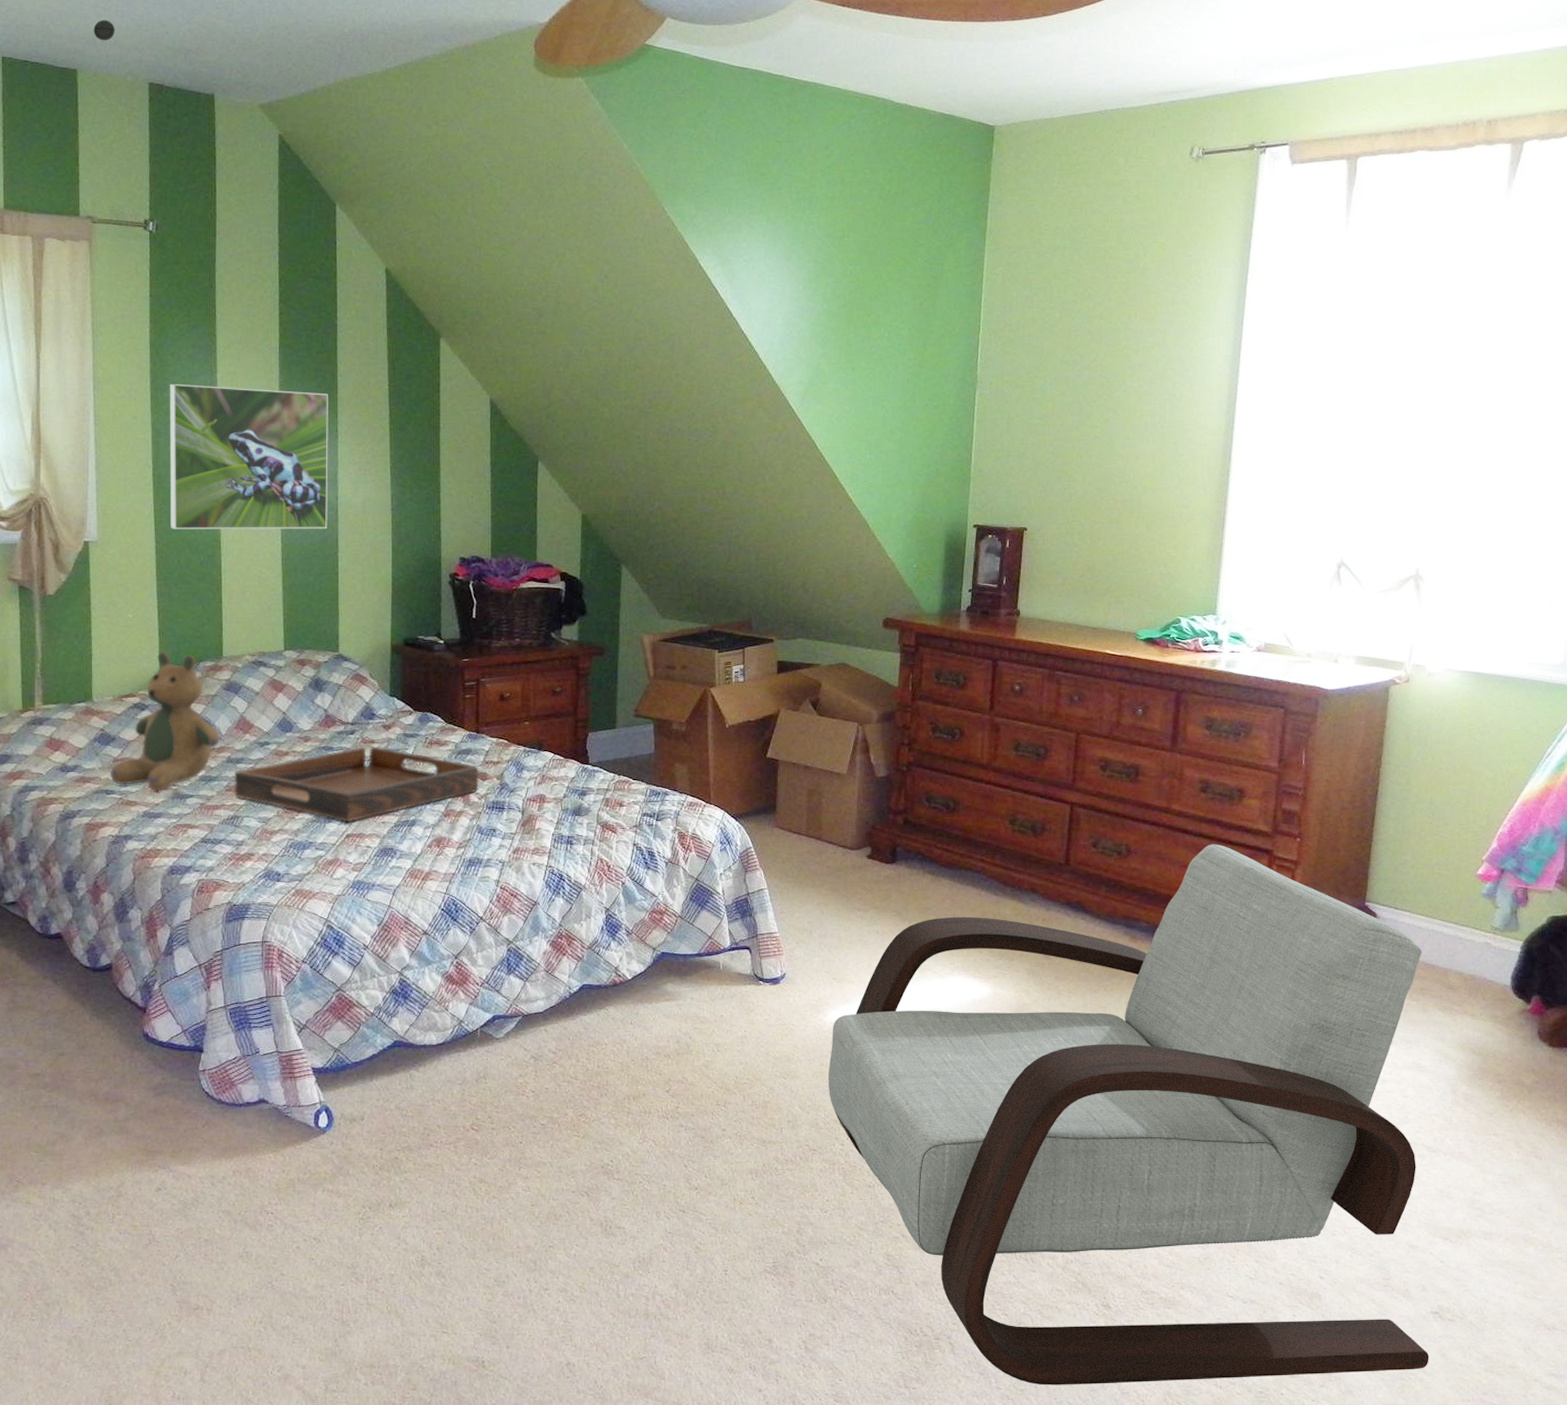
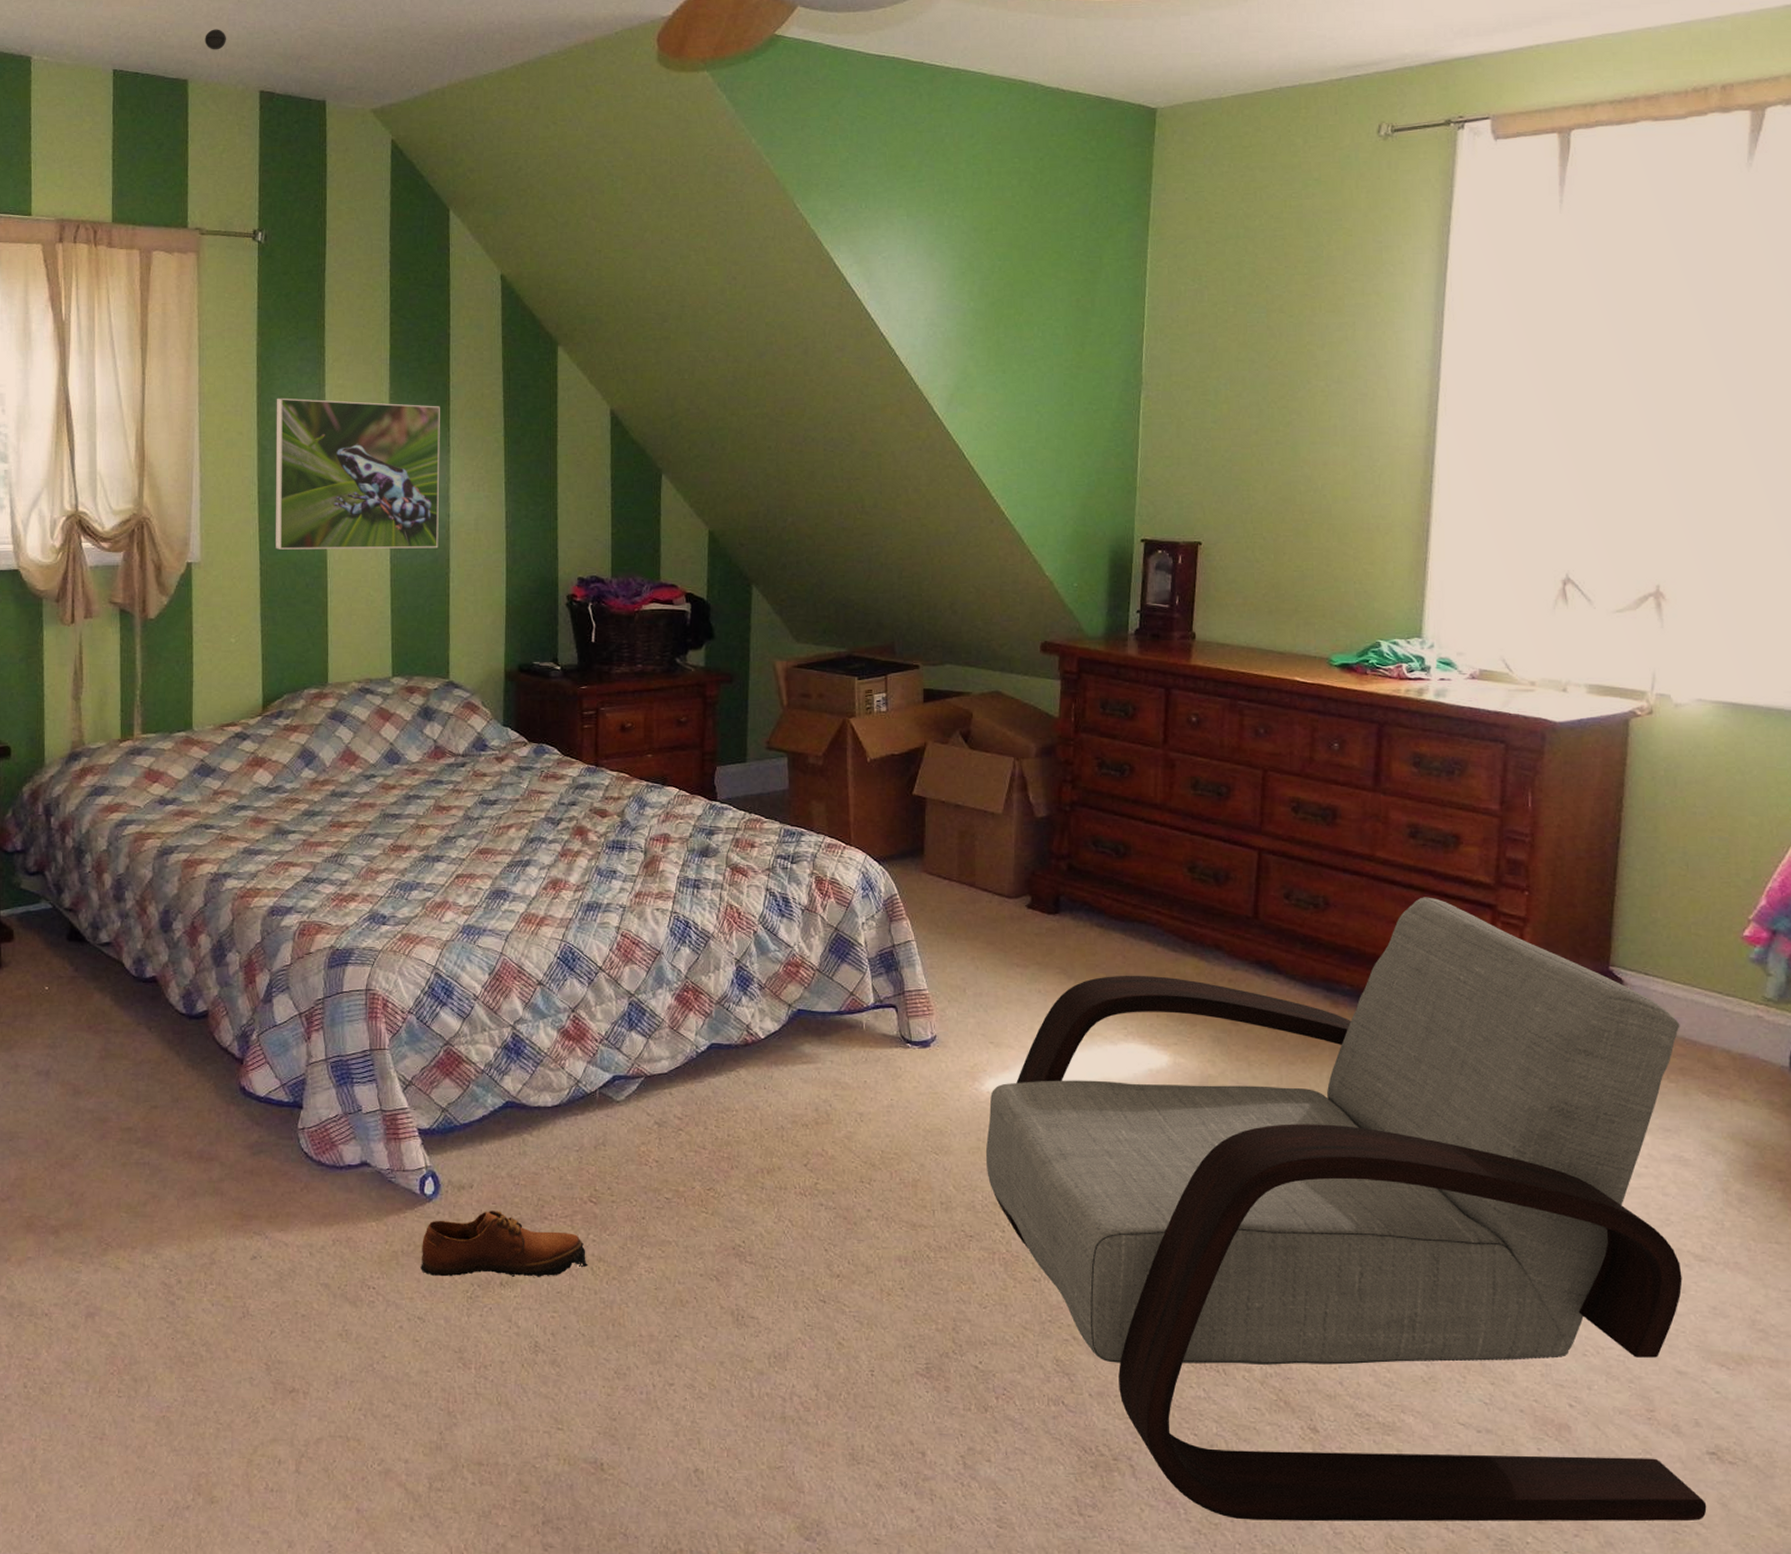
teddy bear: present [111,651,220,790] -> none [210,677,324,825]
serving tray: present [234,747,479,822] -> none [339,780,598,862]
shoe: none [316,1140,471,1201] -> present [421,1211,589,1277]

